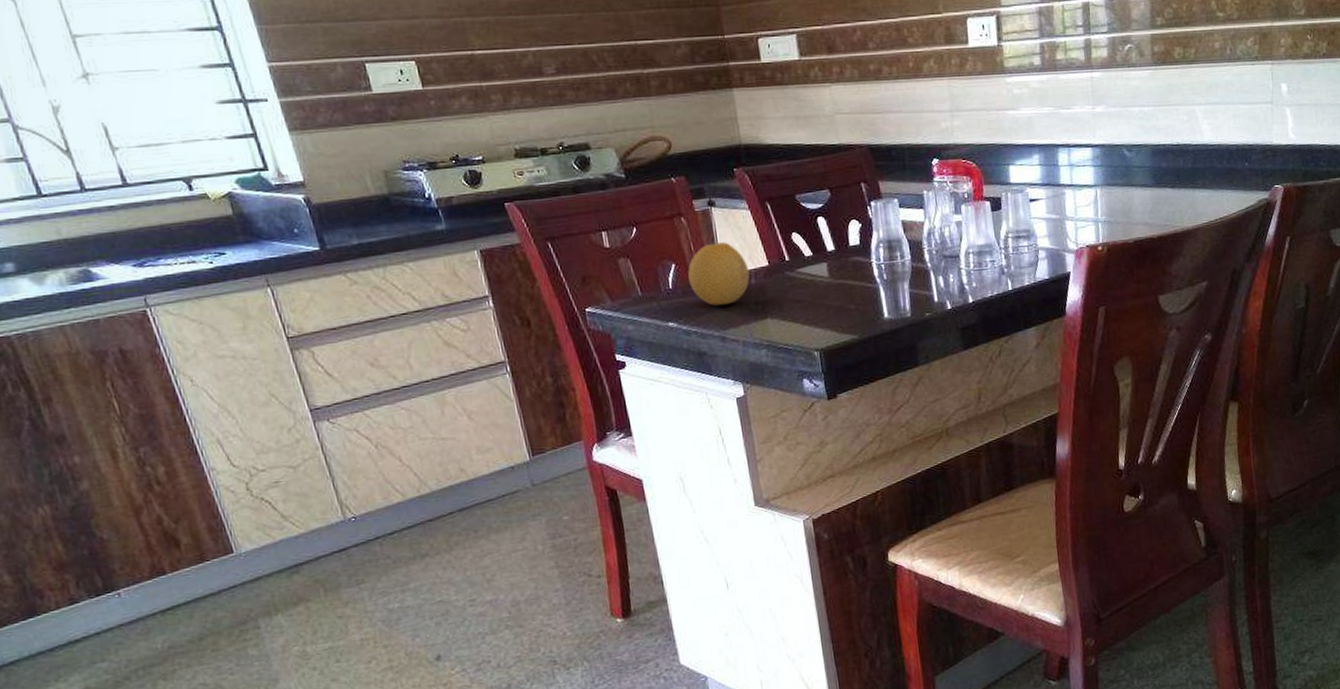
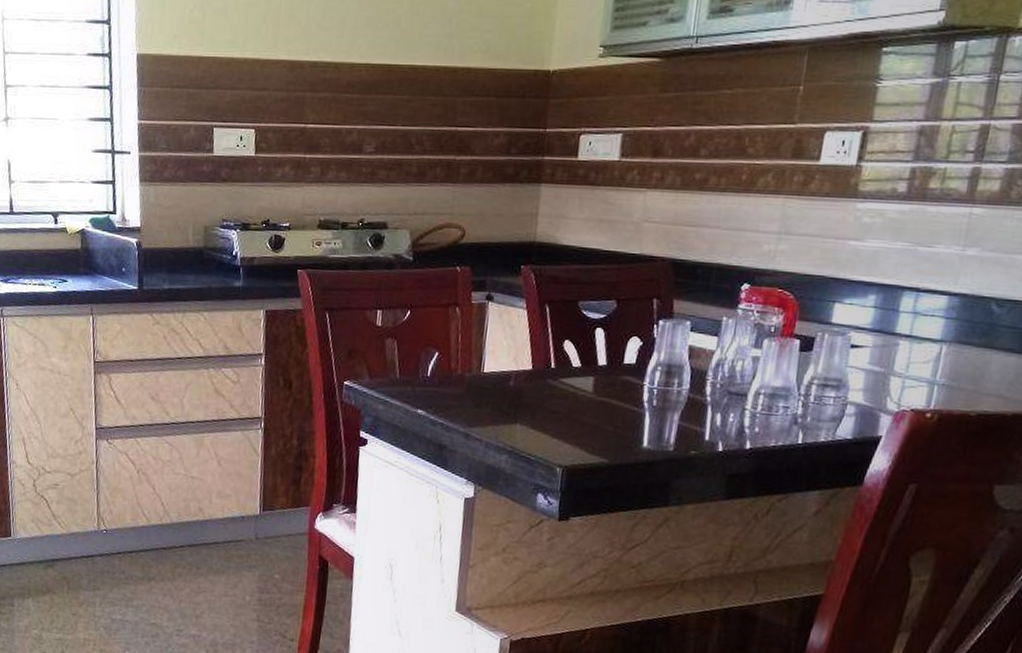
fruit: present [688,242,750,306] -> none [448,337,511,403]

